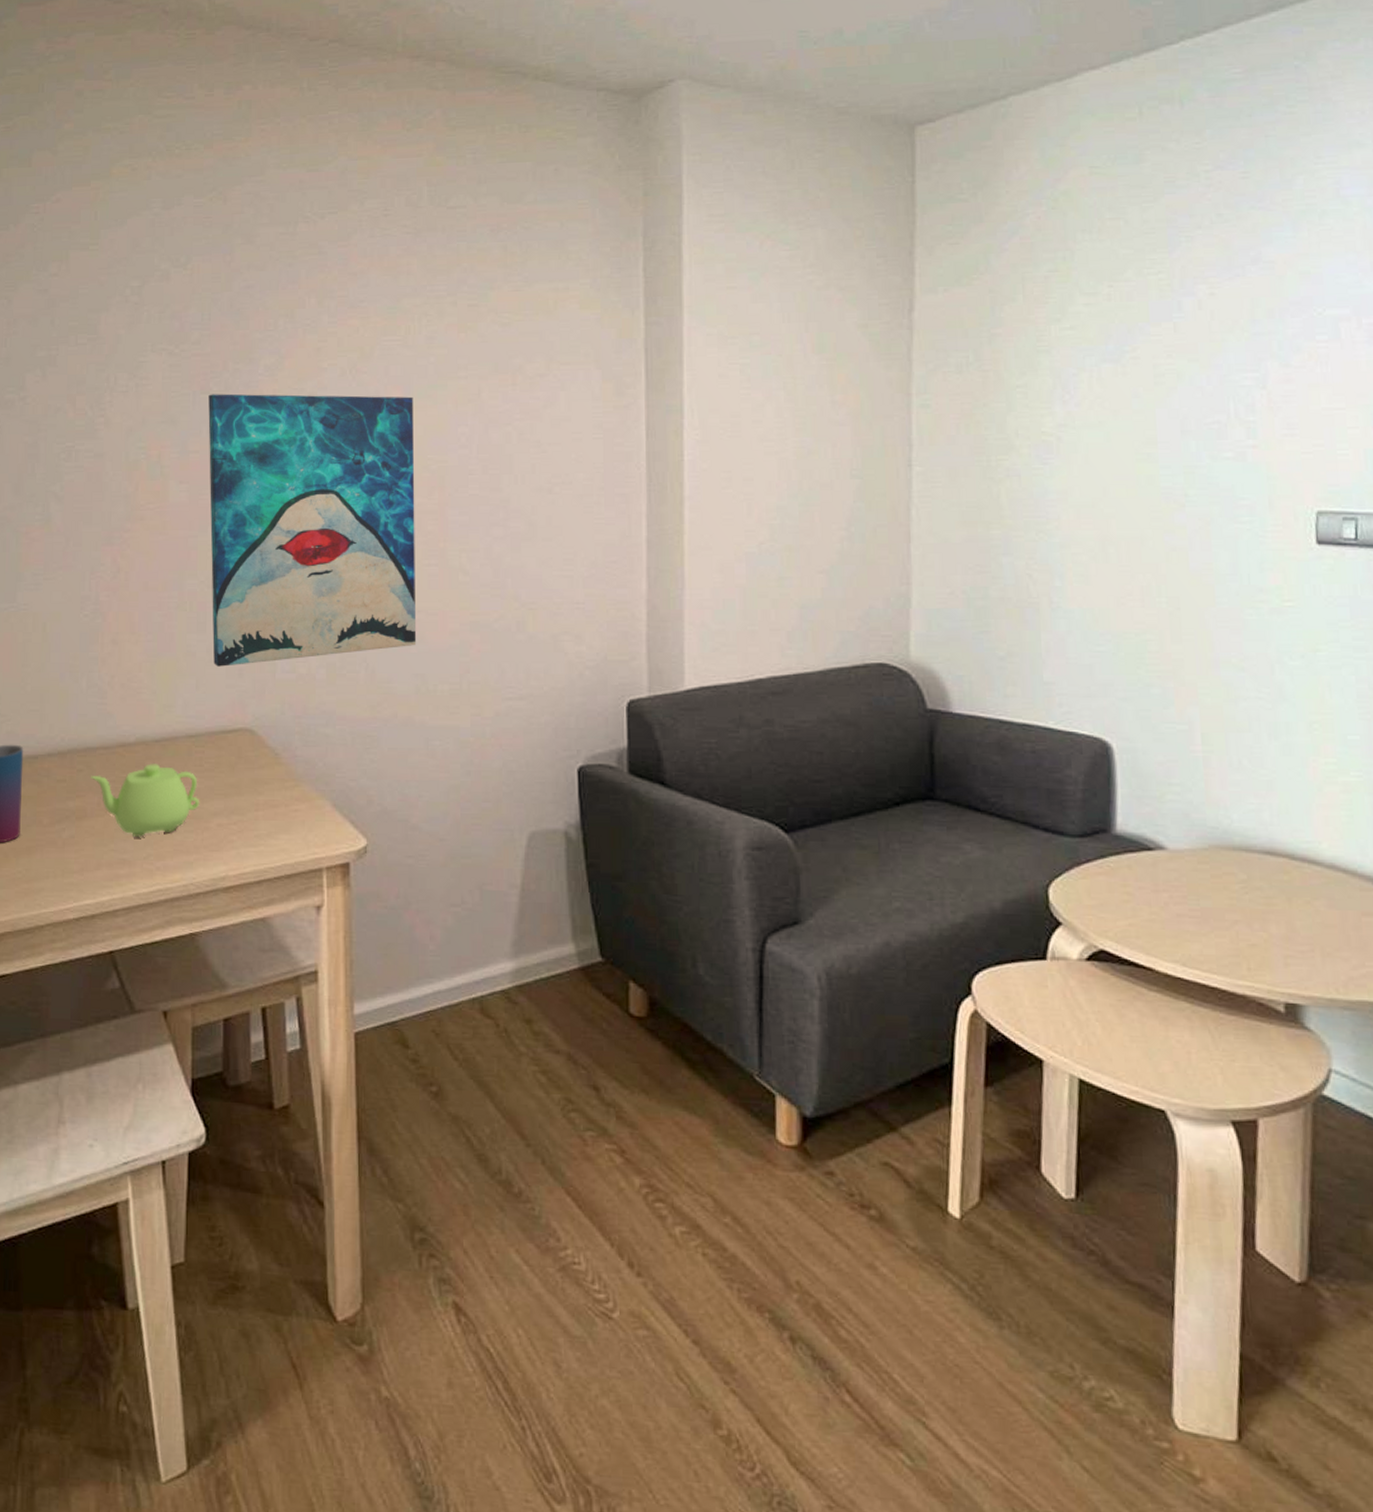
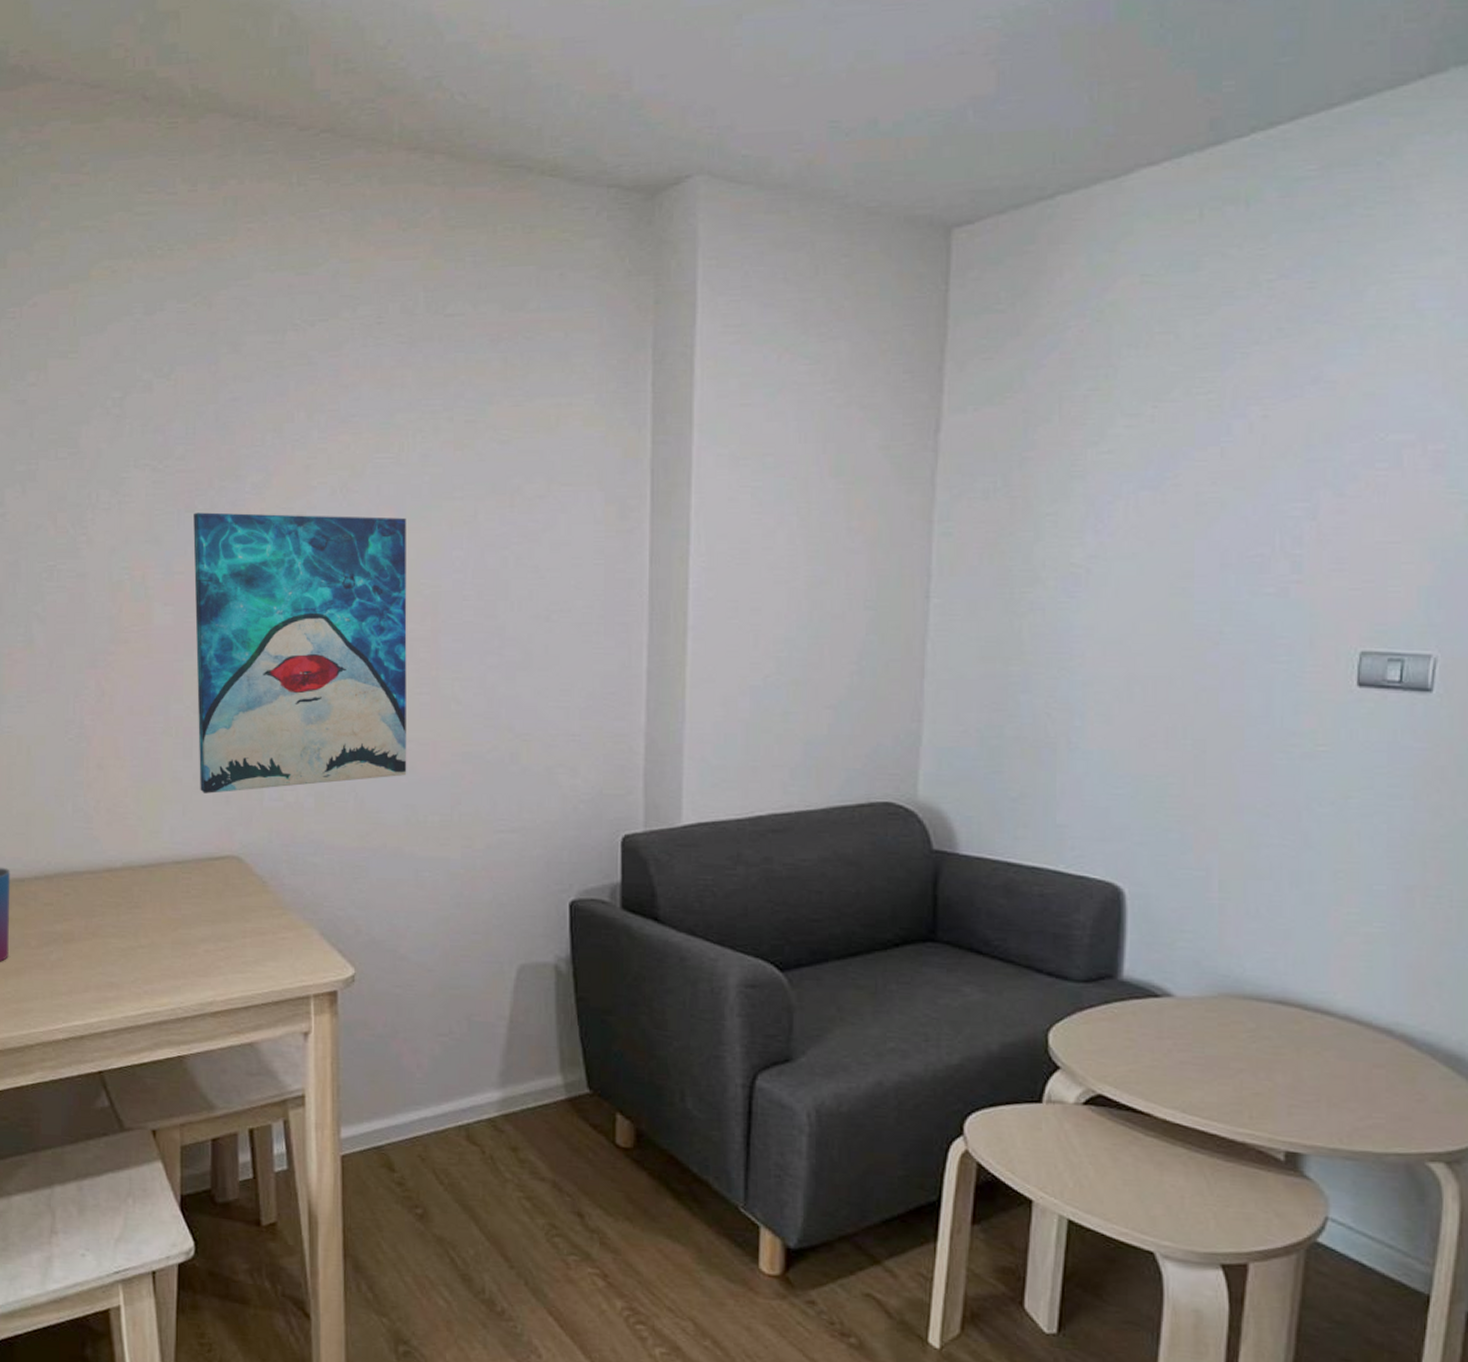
teapot: present [91,764,200,838] -> none [78,889,187,962]

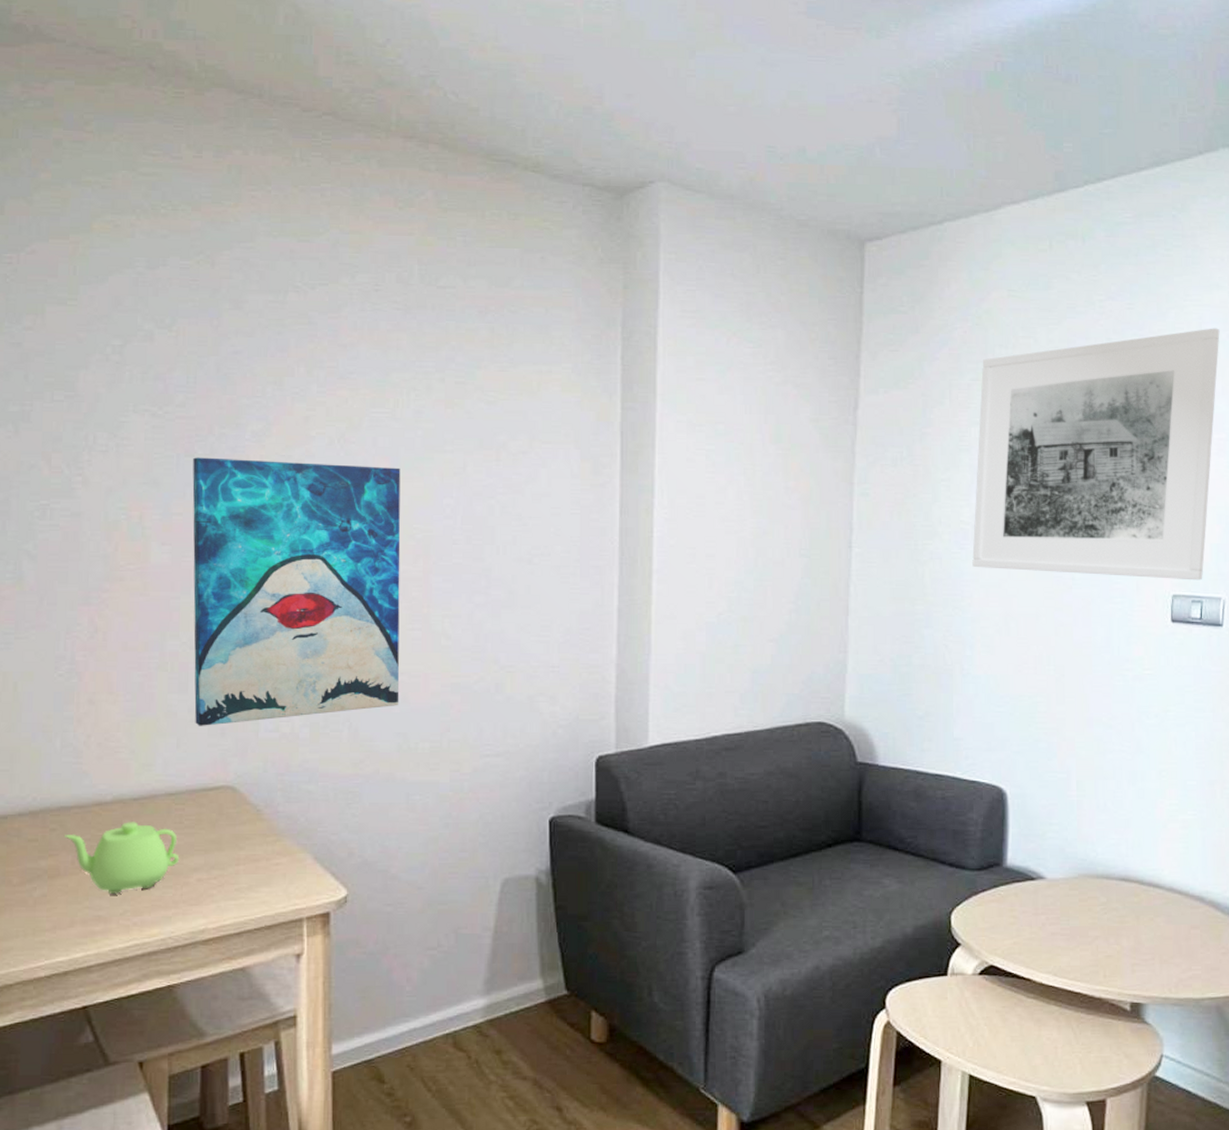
teapot: none [78,889,187,962] -> present [65,822,180,895]
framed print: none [1085,306,1442,633] -> present [972,328,1220,581]

